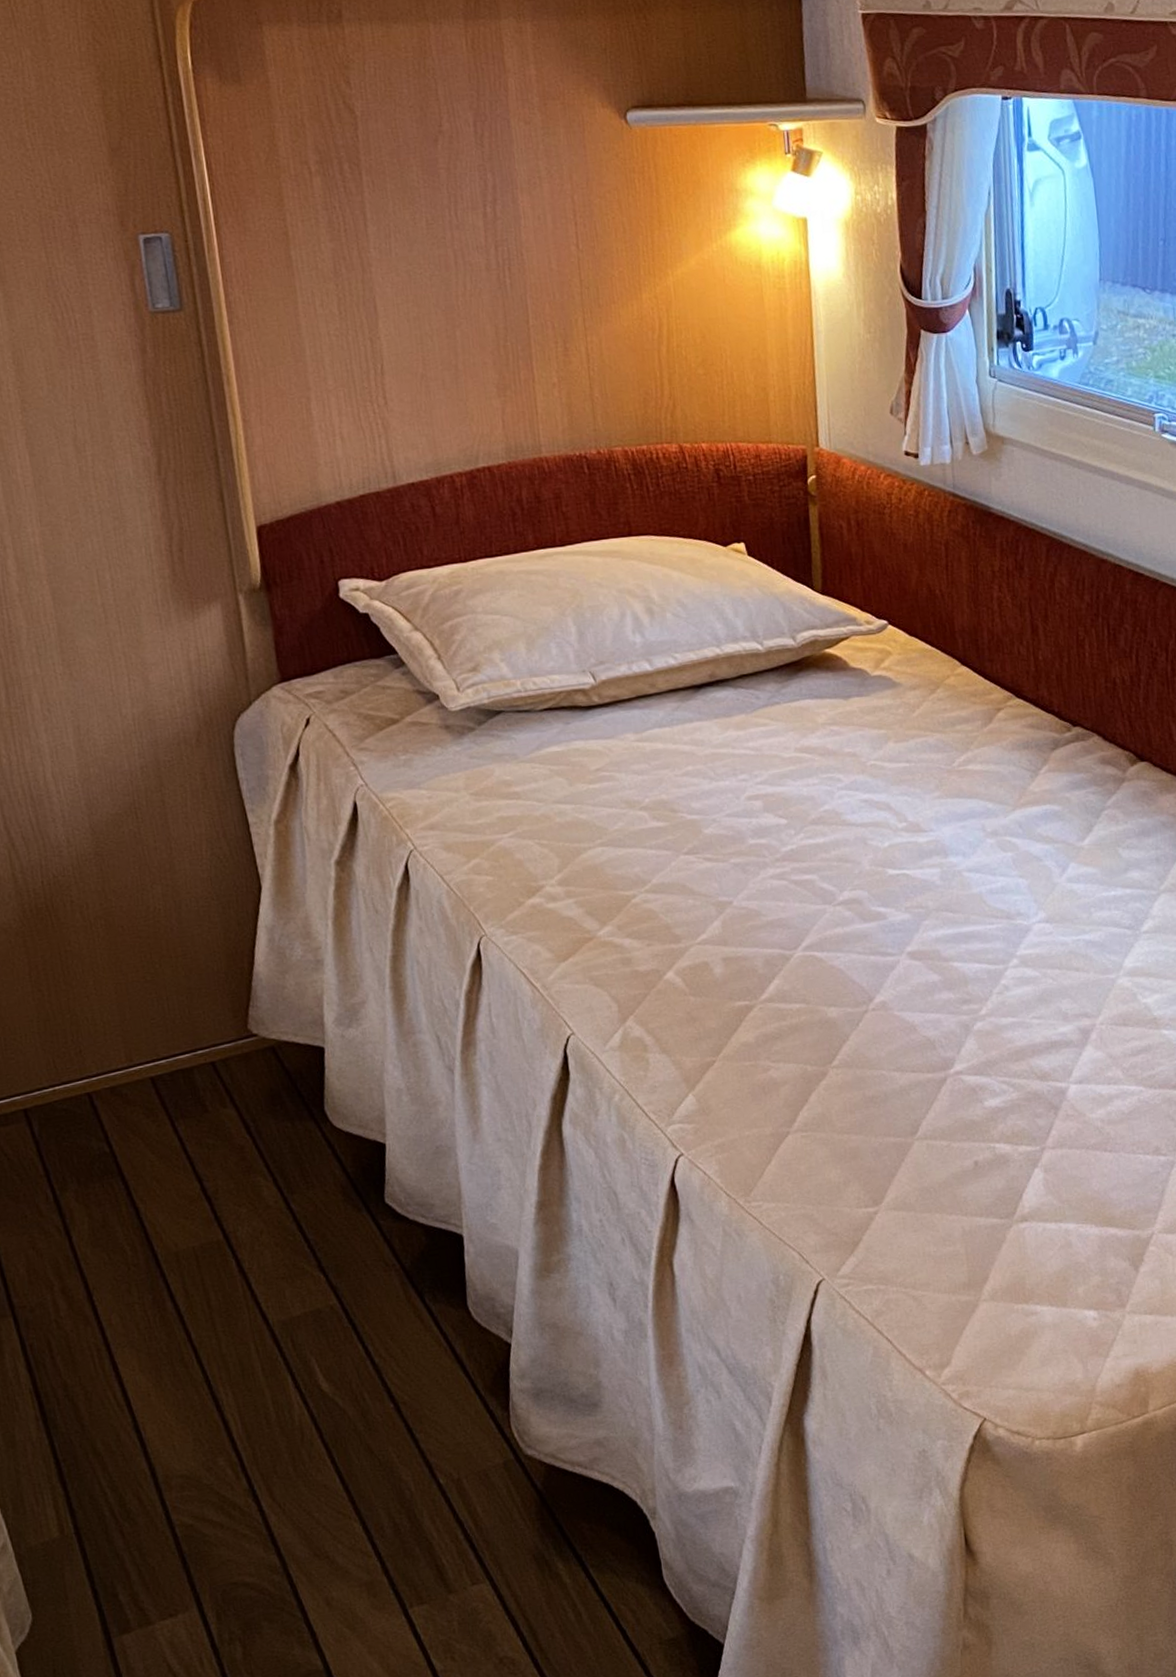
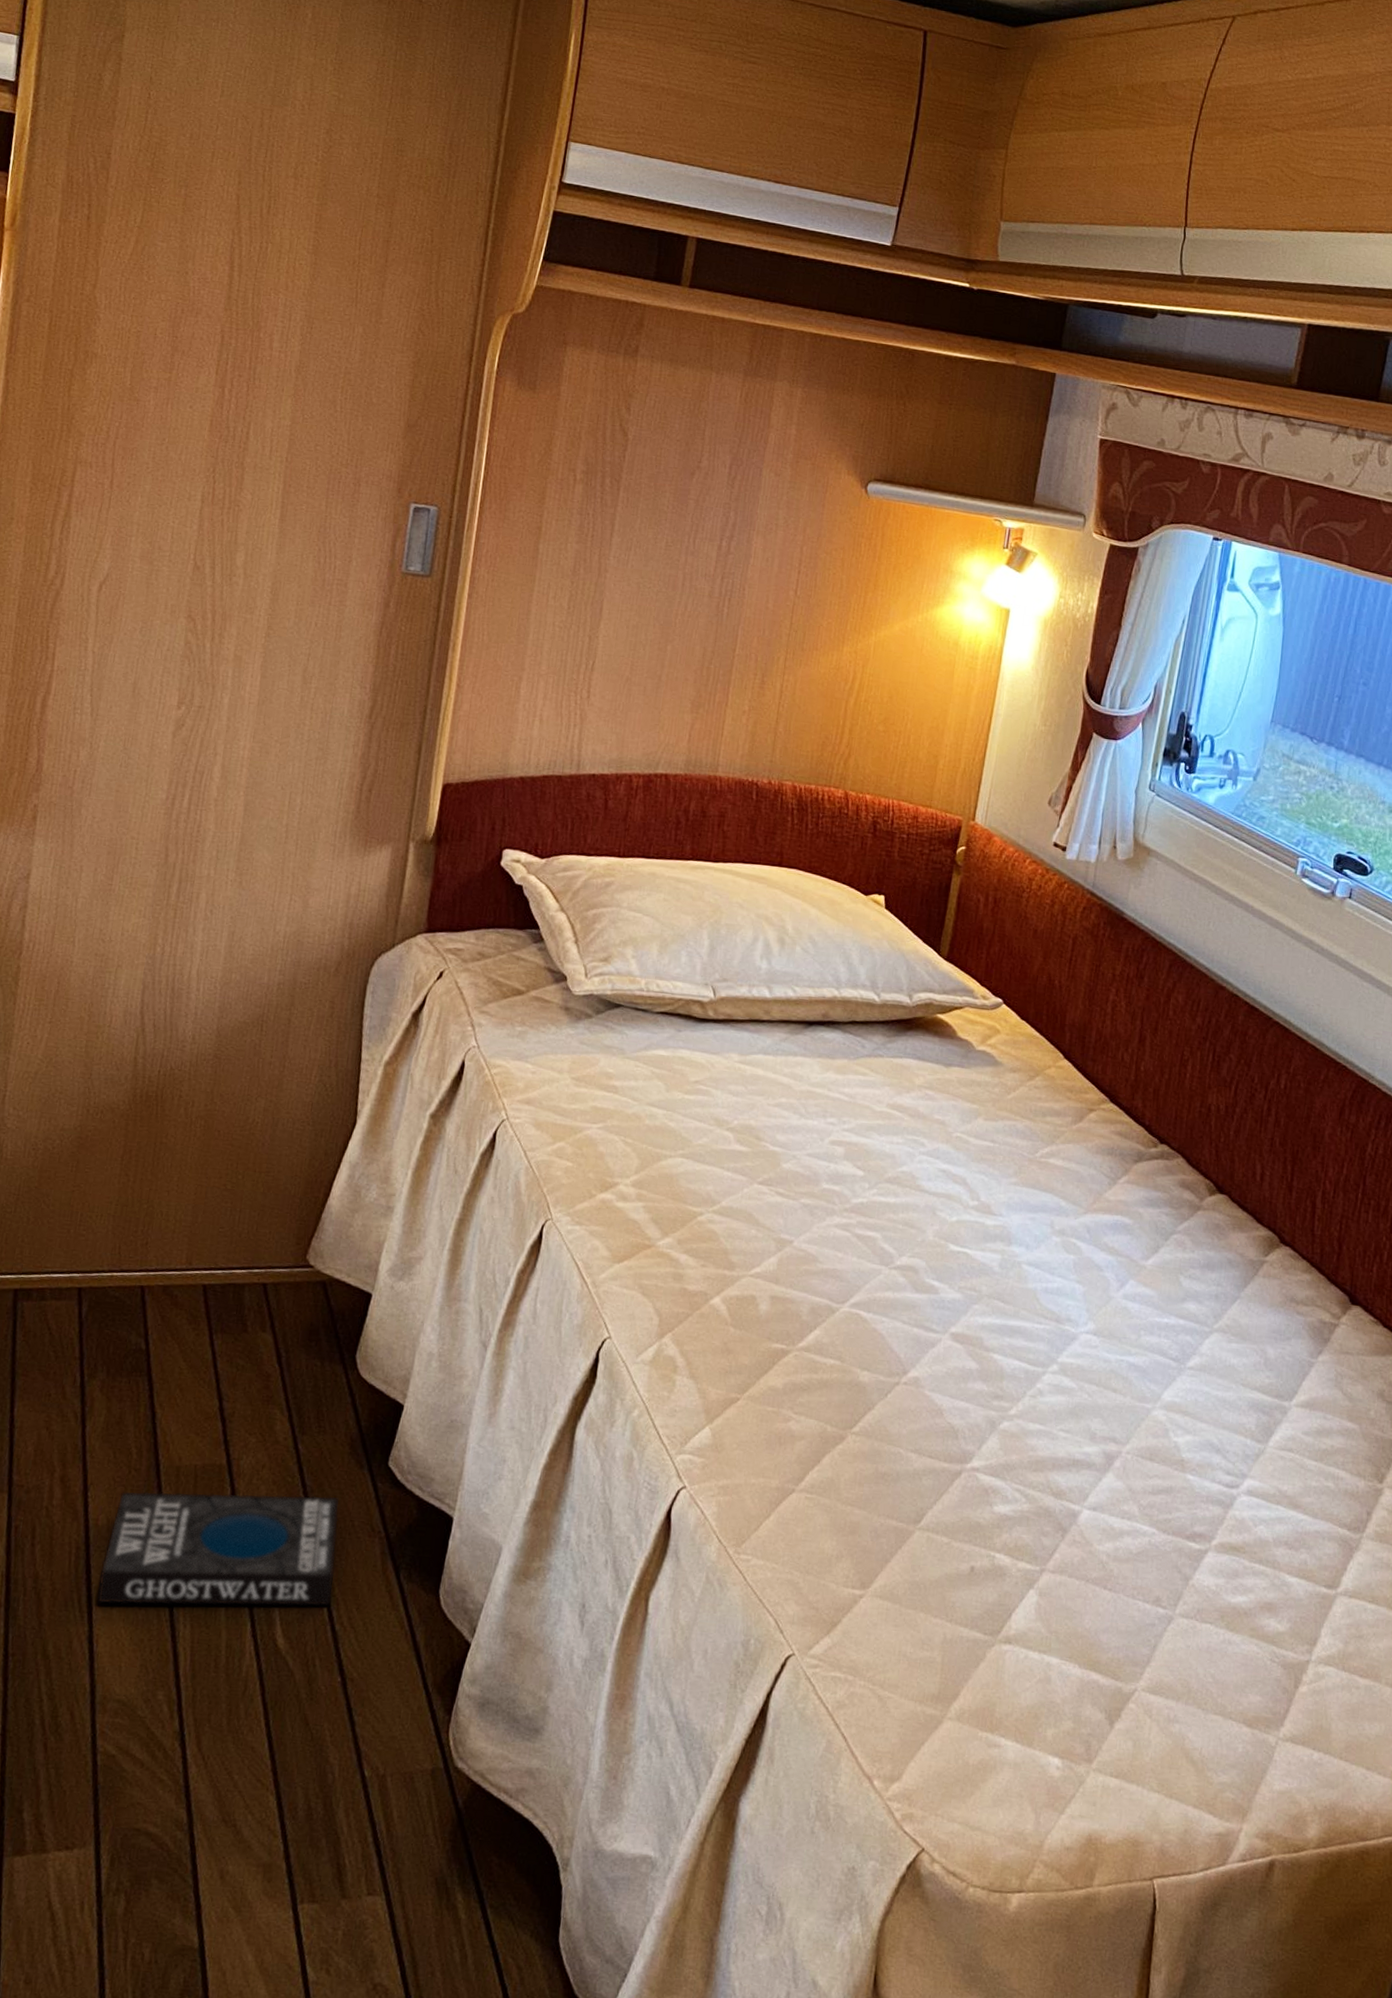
book: none [126,1244,364,1394] -> present [97,1491,339,1606]

